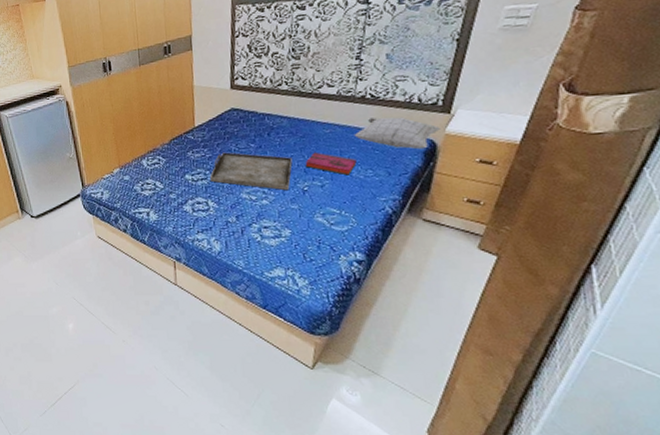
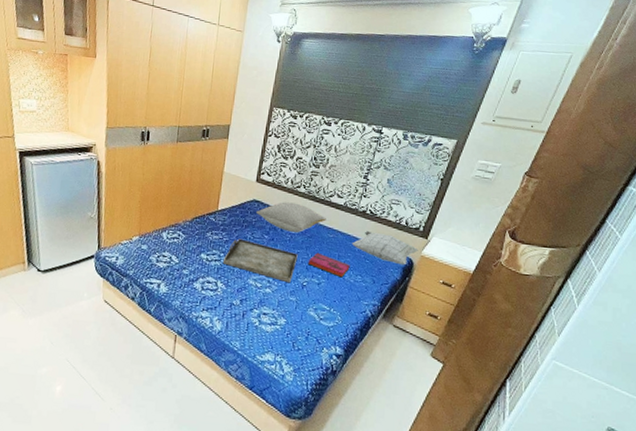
pillow: none [237,102,318,136] -> present [256,202,326,233]

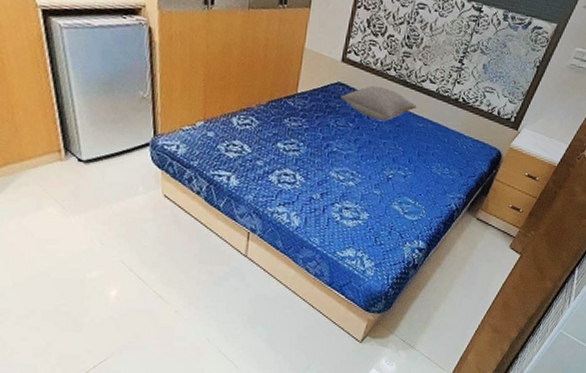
serving tray: present [222,238,298,283] -> none [302,126,385,176]
hardback book: present [308,252,350,278] -> none [394,143,438,170]
pillow: present [351,231,418,265] -> none [441,121,508,157]

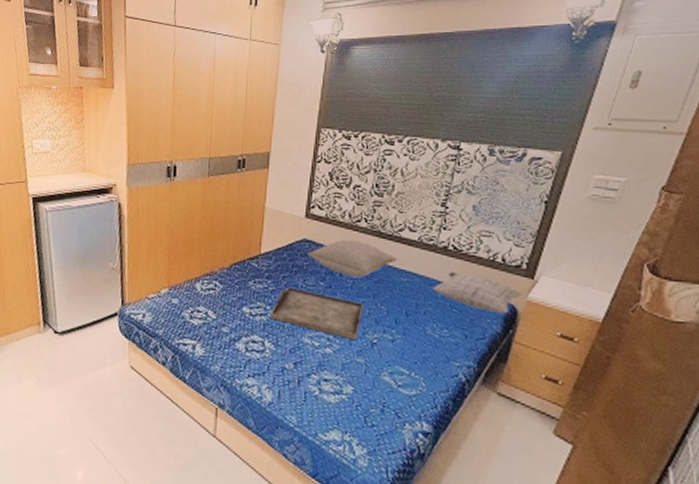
serving tray: none [302,126,385,176] -> present [269,287,363,341]
pillow: none [441,121,508,157] -> present [432,272,522,314]

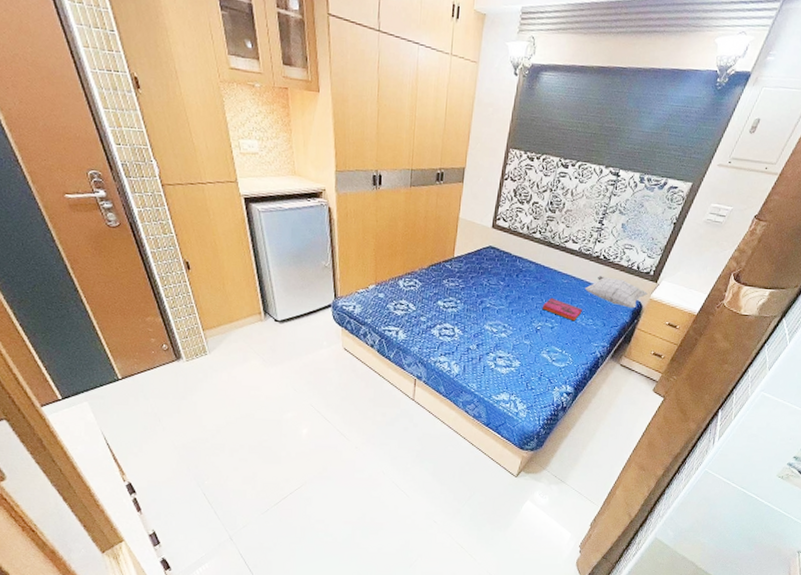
serving tray: present [269,287,363,341] -> none [459,285,533,328]
pillow: present [308,240,397,277] -> none [492,248,561,278]
hardback book: none [377,301,432,332] -> present [542,297,582,322]

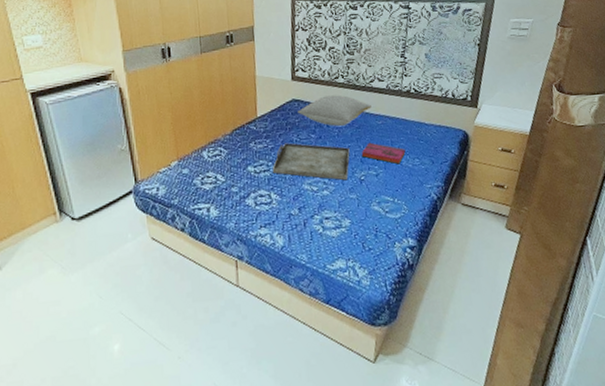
serving tray: none [459,285,533,328] -> present [272,143,350,181]
pillow: none [492,248,561,278] -> present [298,95,371,126]
pillow: present [584,276,648,309] -> none [402,110,471,140]

